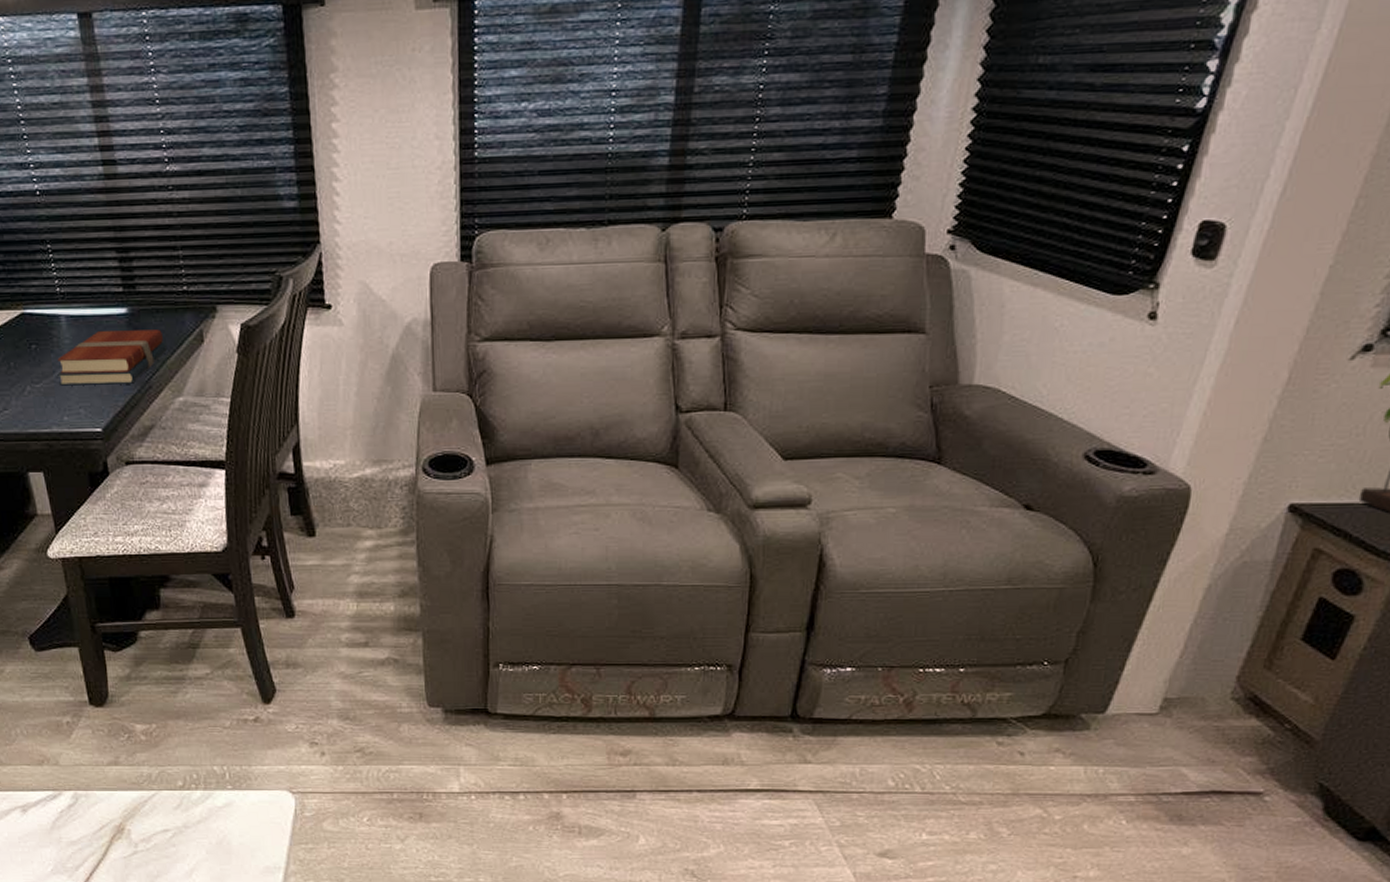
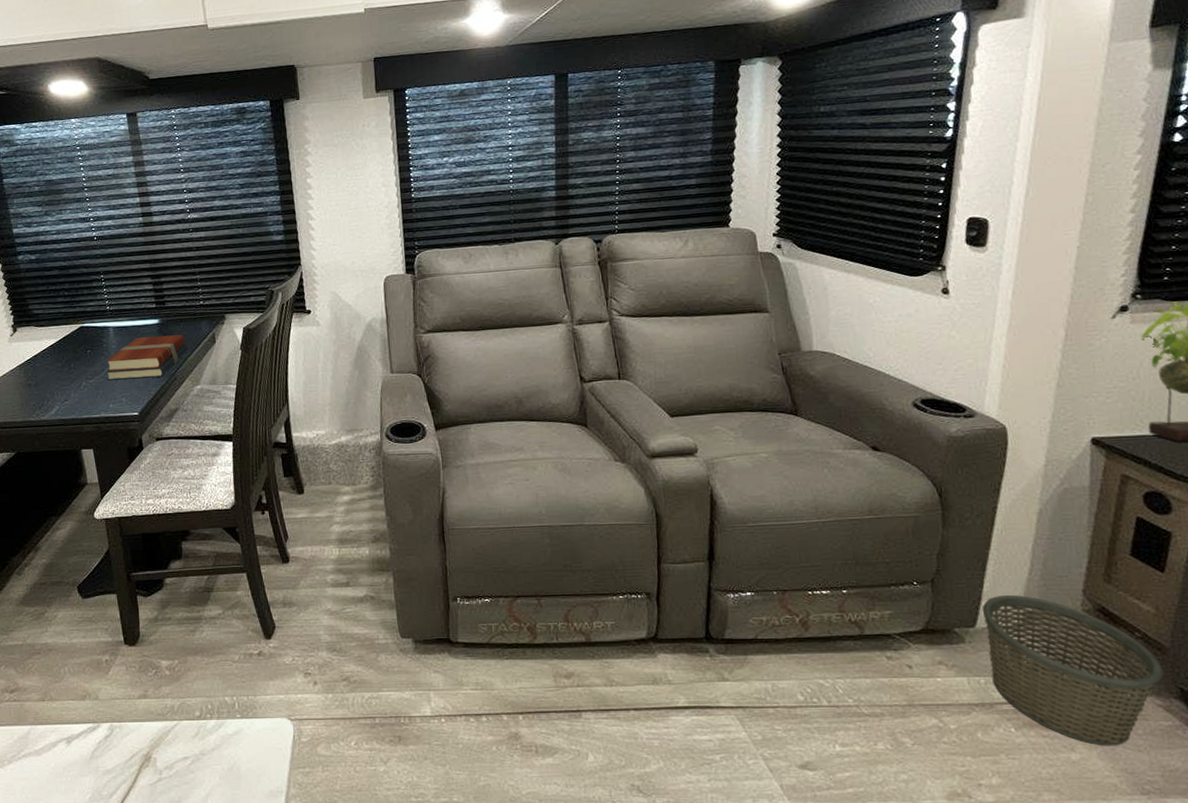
basket: none [1112,679,1306,841] -> present [982,594,1163,746]

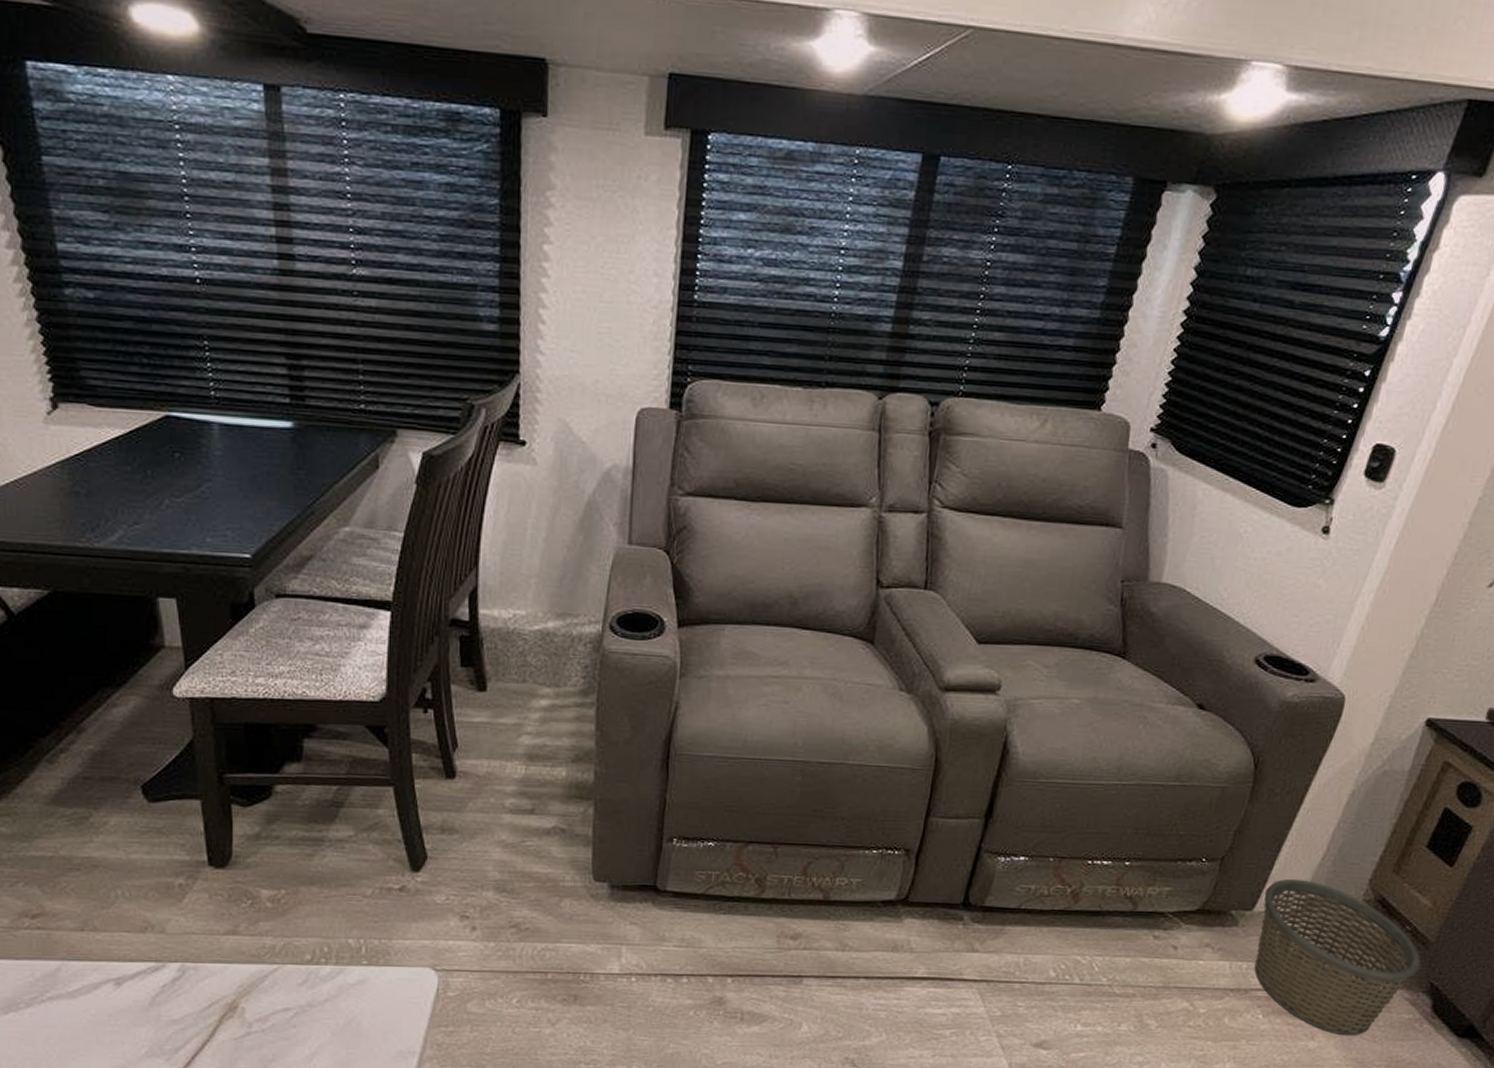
books: present [106,334,189,381] -> none [203,445,337,507]

